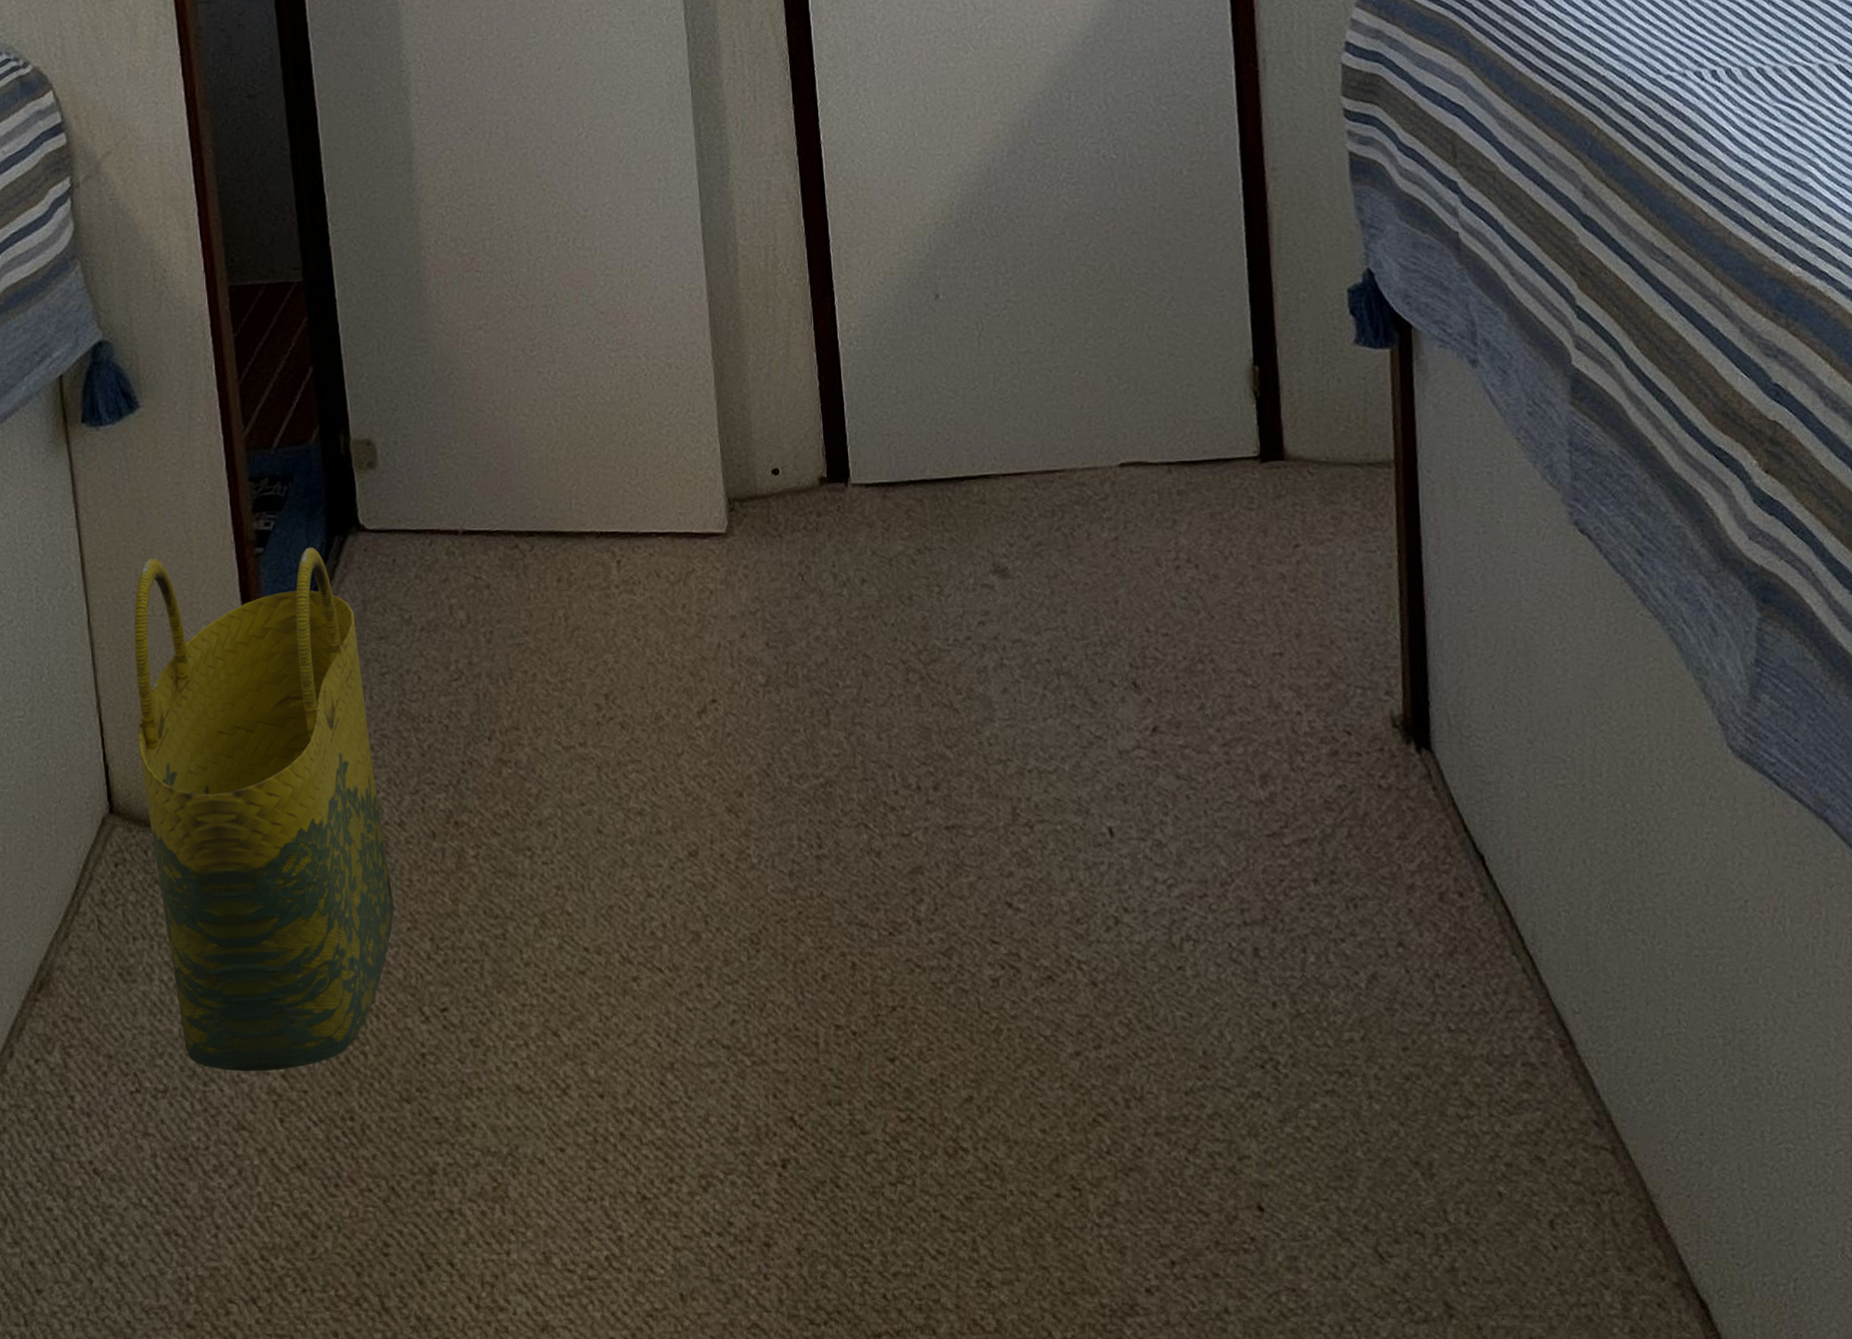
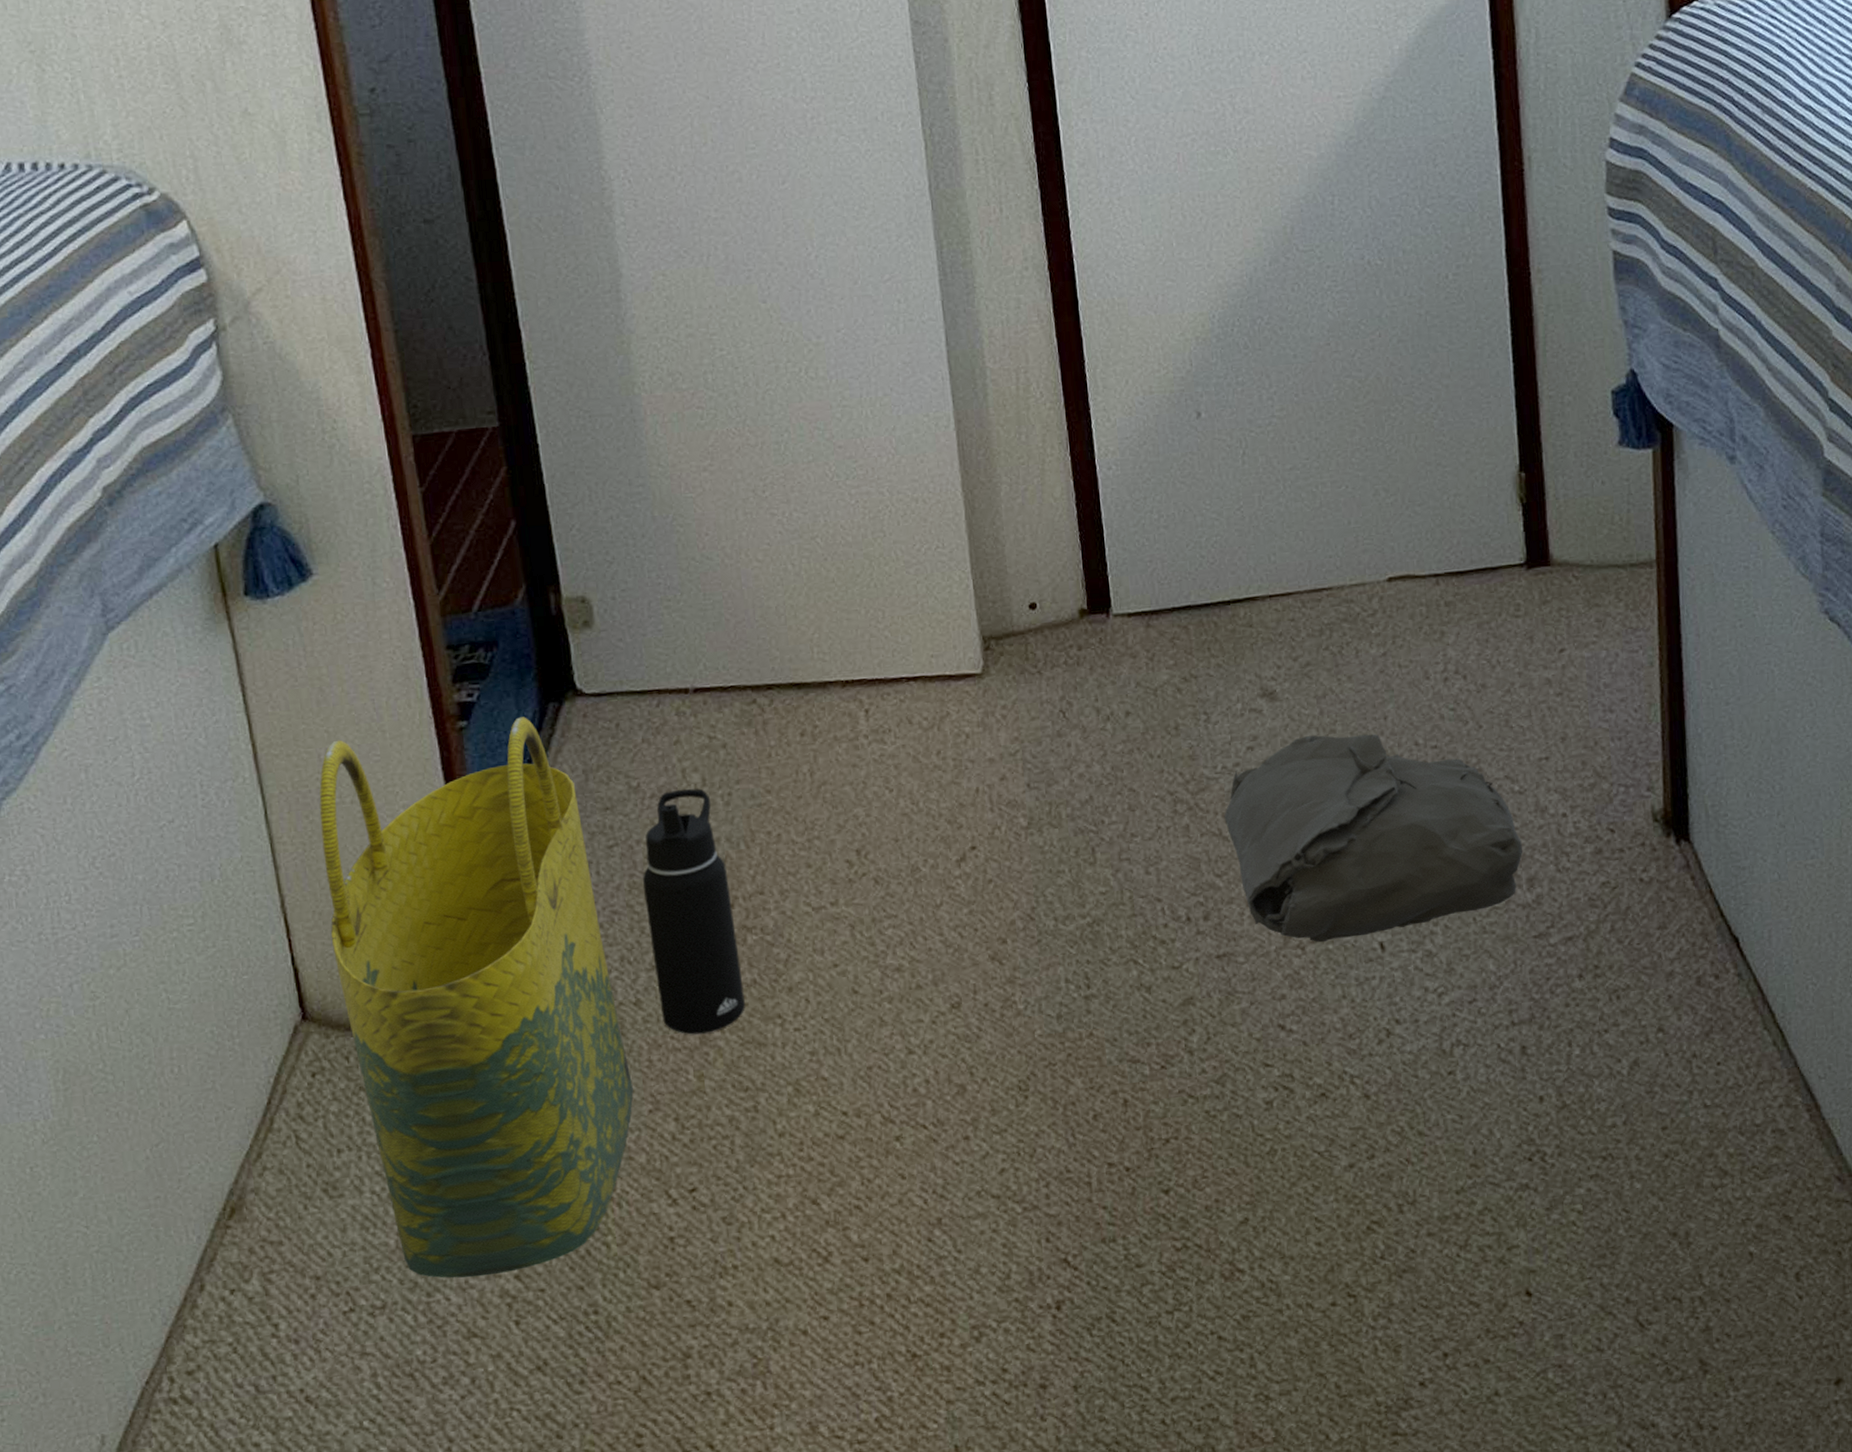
water bottle: none [410,624,498,859] -> present [642,788,745,1035]
bag: none [955,615,1256,823] -> present [1224,734,1523,943]

